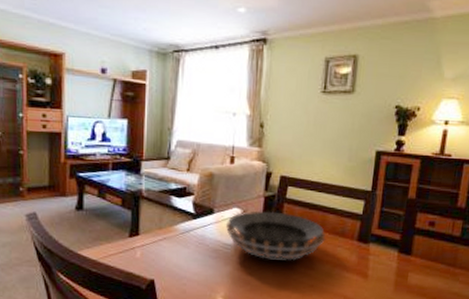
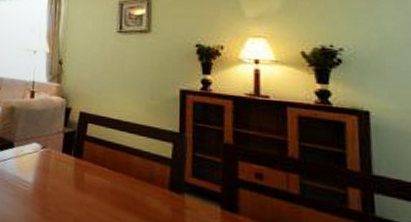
decorative bowl: present [225,211,327,261] -> none [24,147,133,207]

